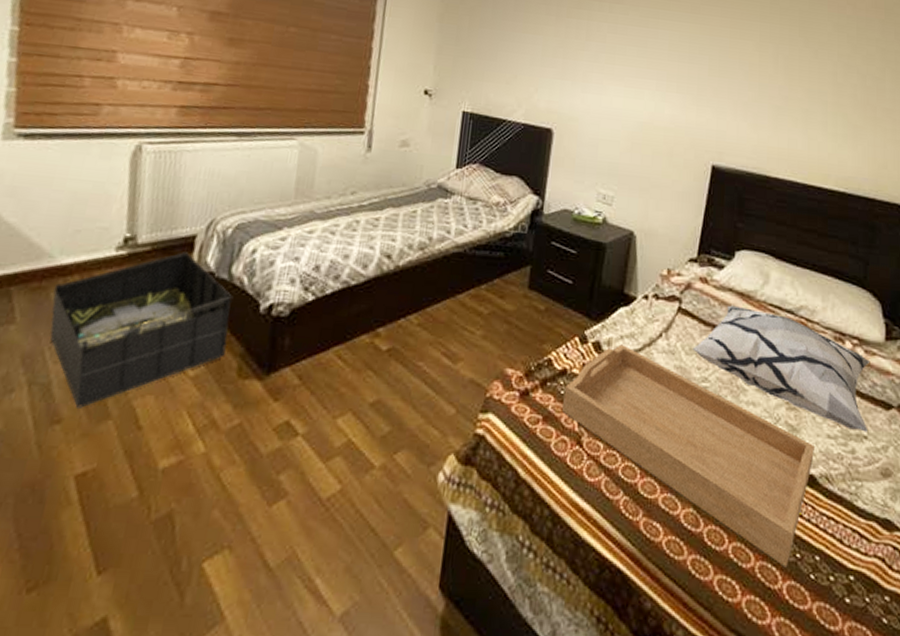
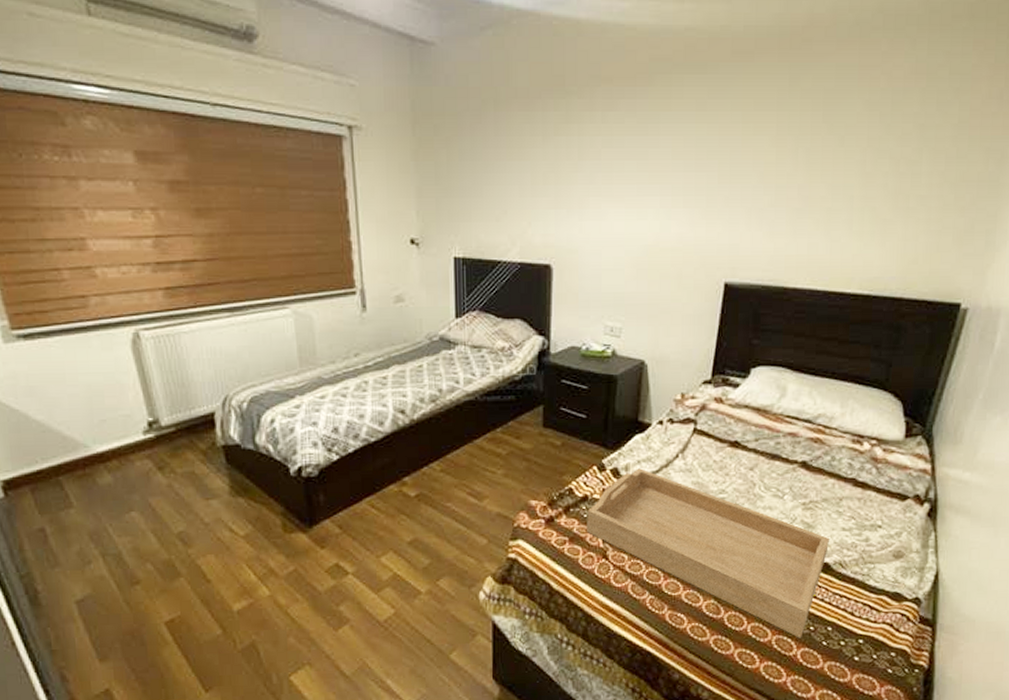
storage bin: present [50,252,233,408] -> none [98,429,268,571]
decorative pillow: present [693,305,870,432] -> none [710,421,888,522]

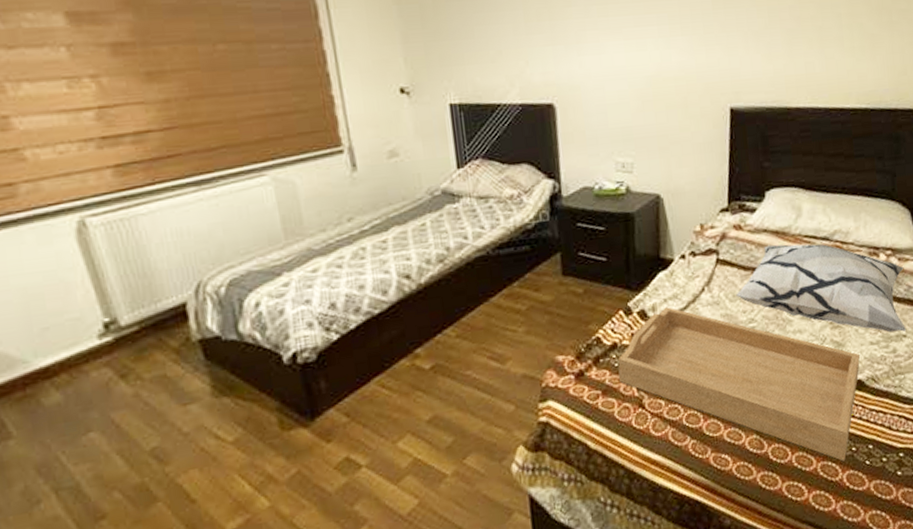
decorative pillow: none [710,421,888,522] -> present [736,244,906,333]

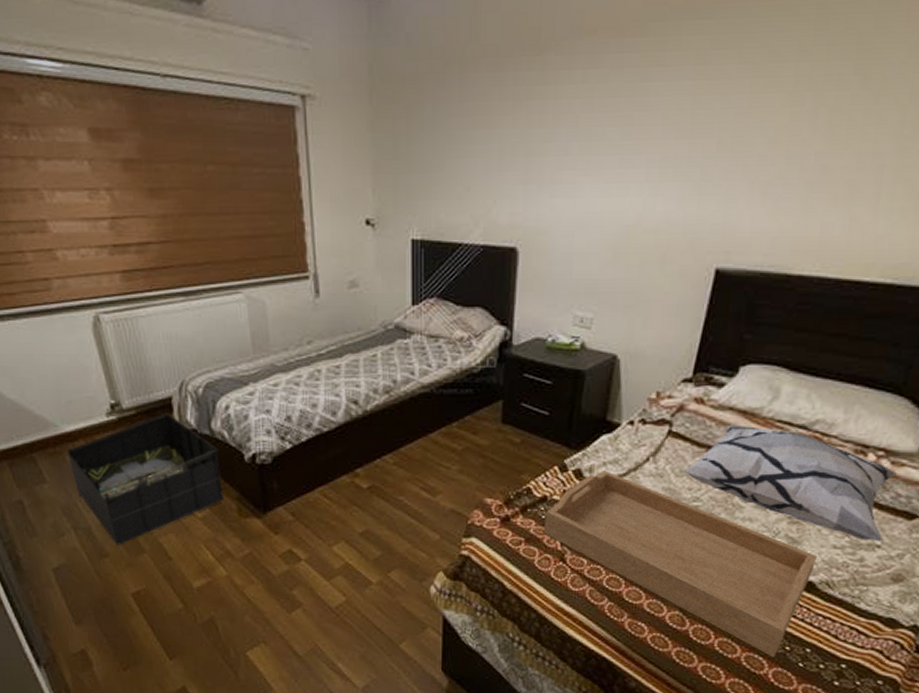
storage bin: none [42,322,260,500] -> present [67,413,224,545]

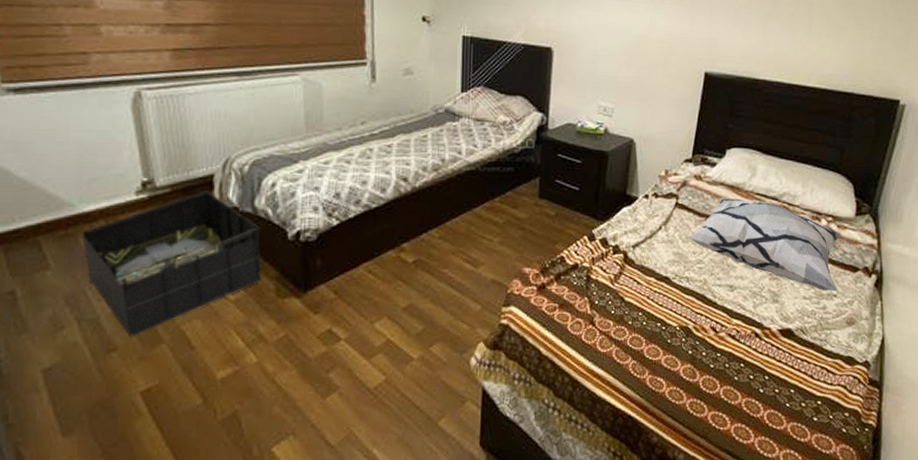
serving tray: present [543,470,818,658] -> none [575,239,793,401]

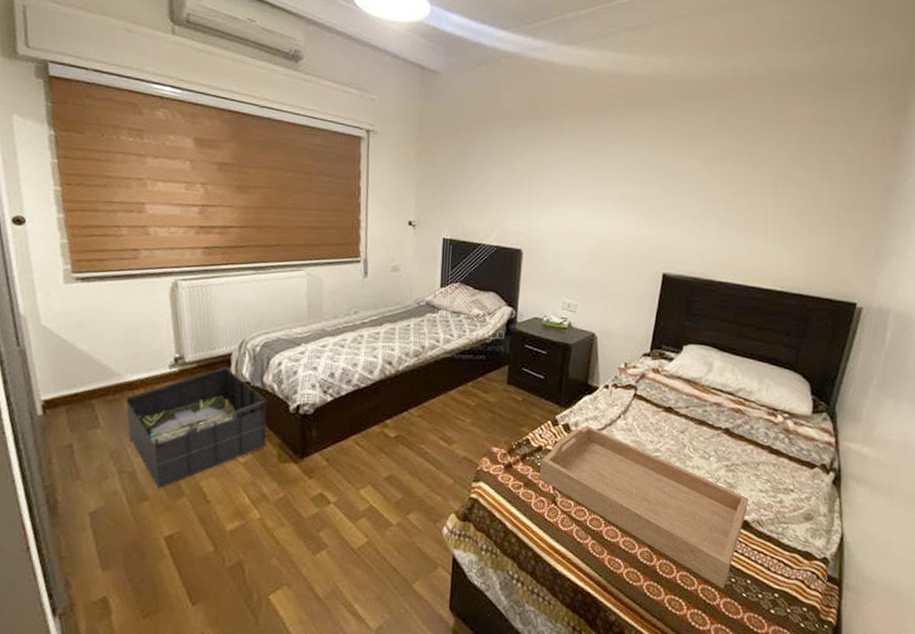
serving tray: none [575,239,793,401] -> present [539,425,749,589]
decorative pillow: present [689,197,842,292] -> none [647,390,799,487]

